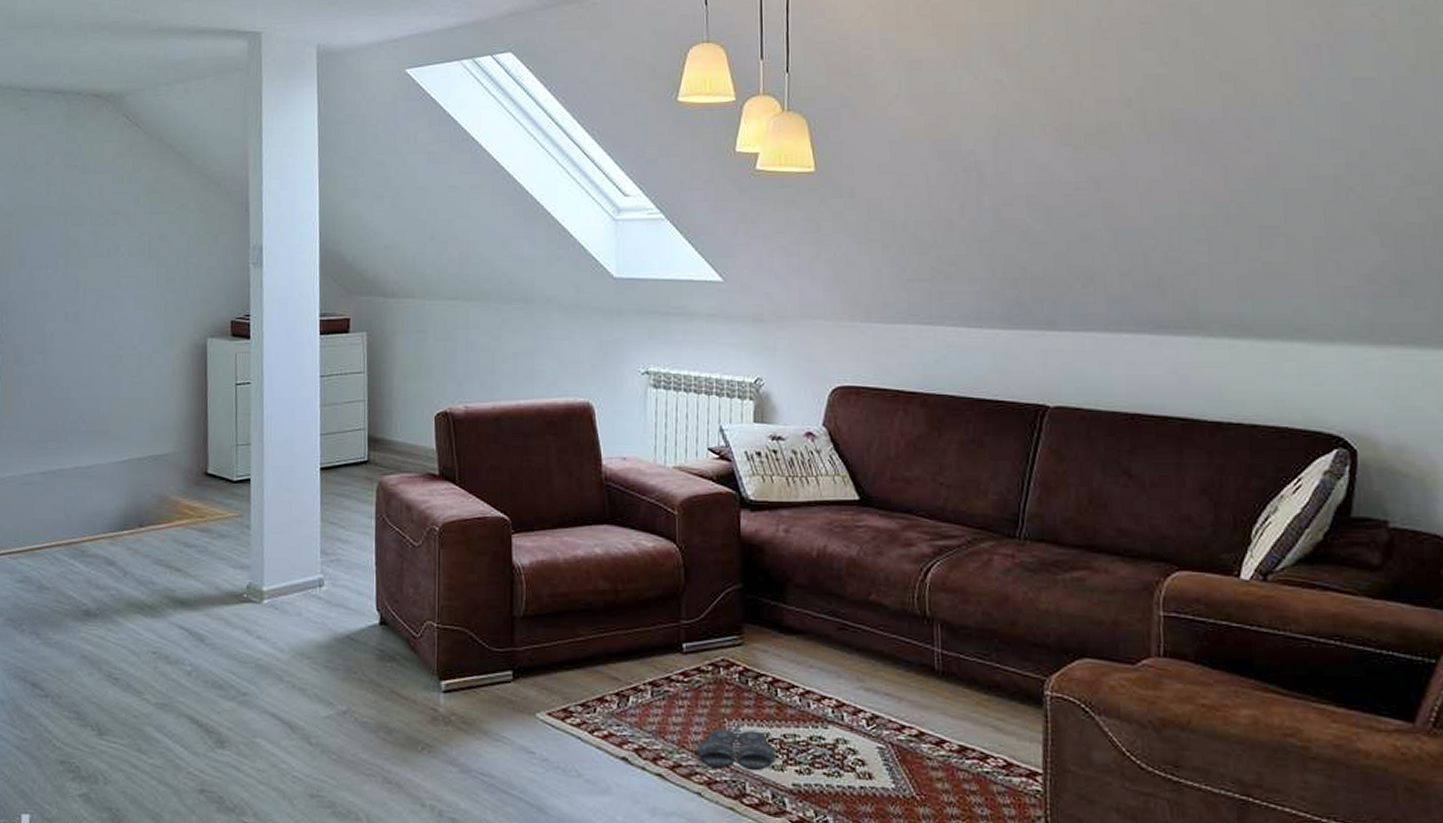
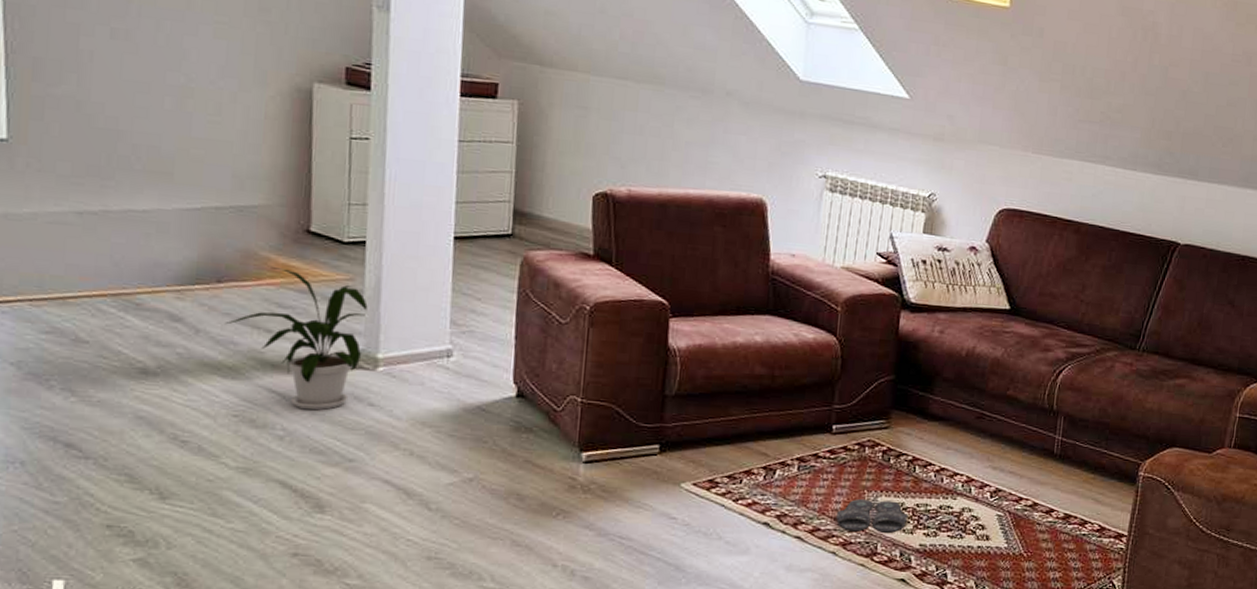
house plant: none [145,508,254,645] -> present [224,266,368,411]

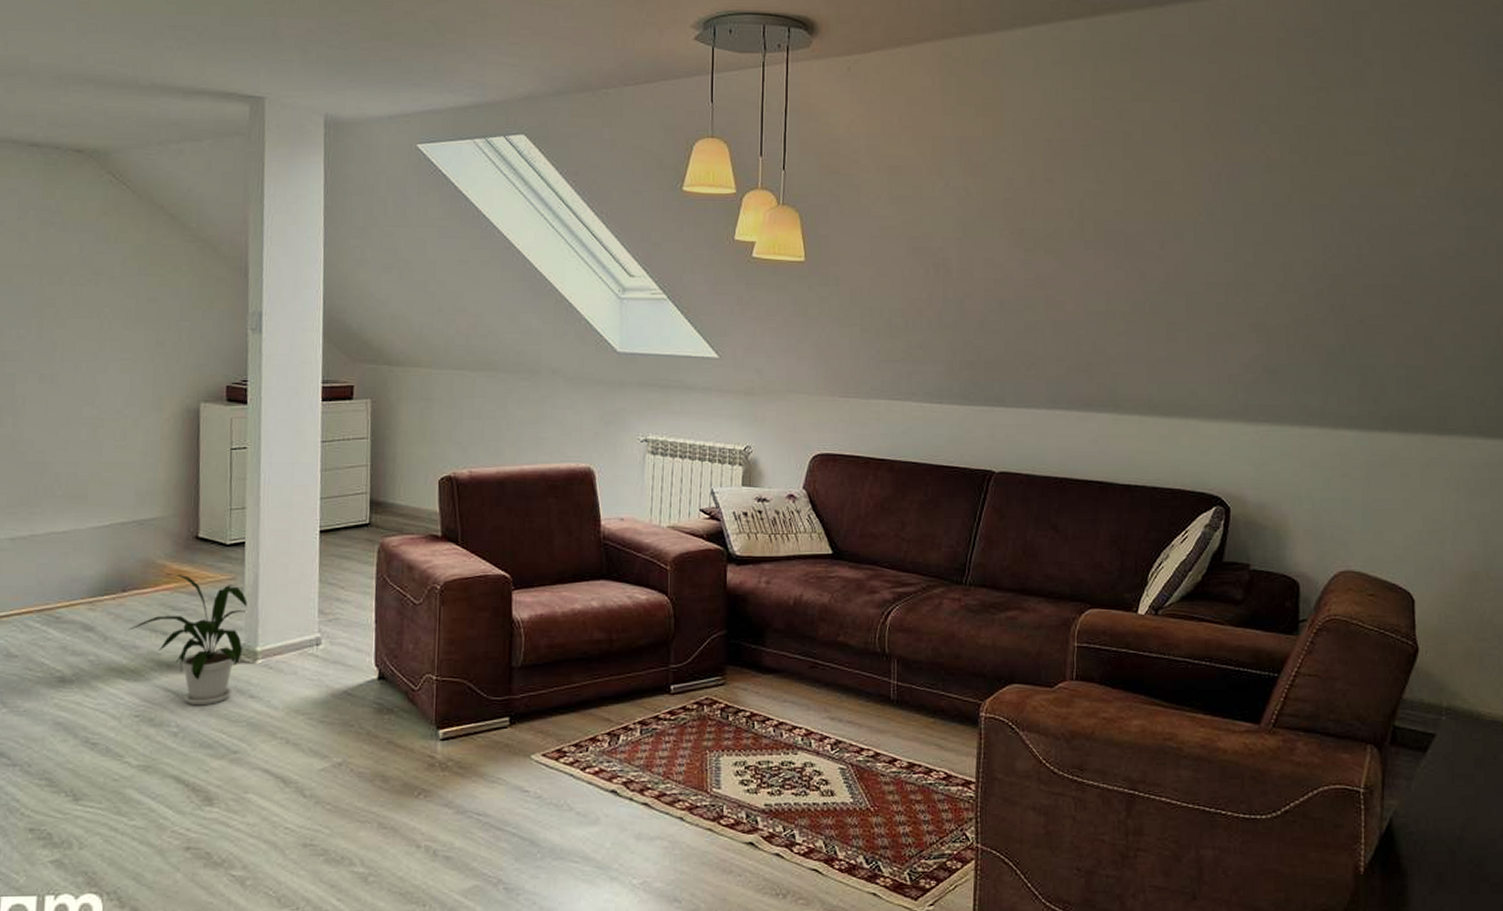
slippers: present [836,499,909,533] -> none [681,760,751,794]

